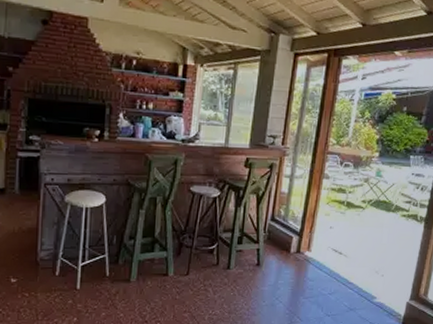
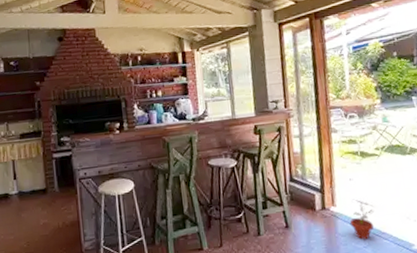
potted plant: none [320,252,346,287] -> present [349,203,374,240]

